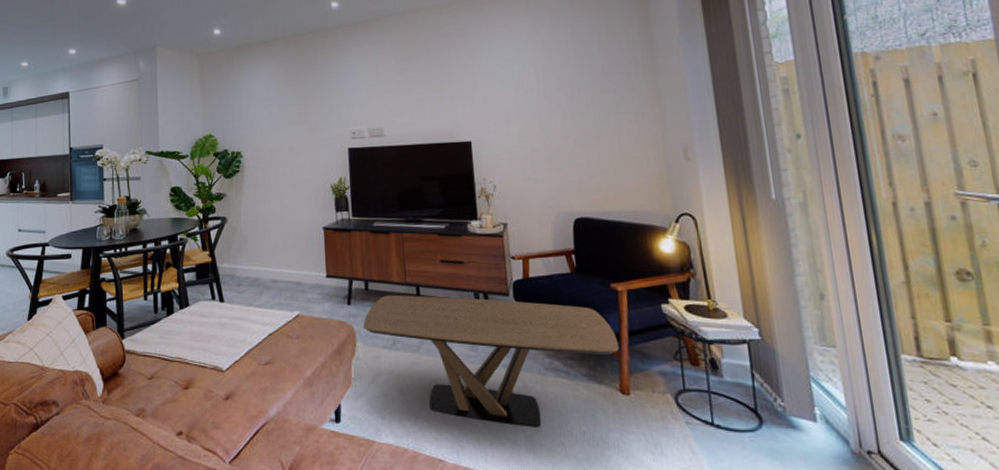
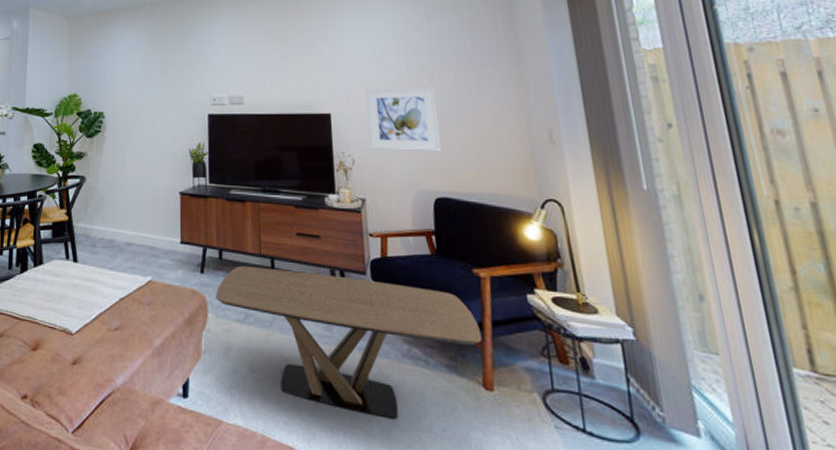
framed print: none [505,108,580,176] -> present [365,86,441,152]

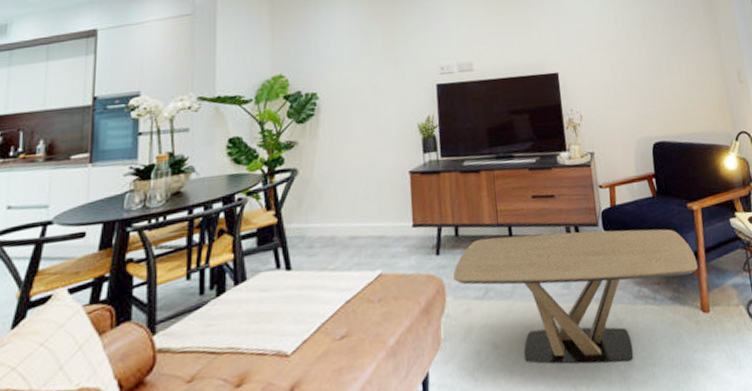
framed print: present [365,86,441,152] -> none [588,39,656,104]

